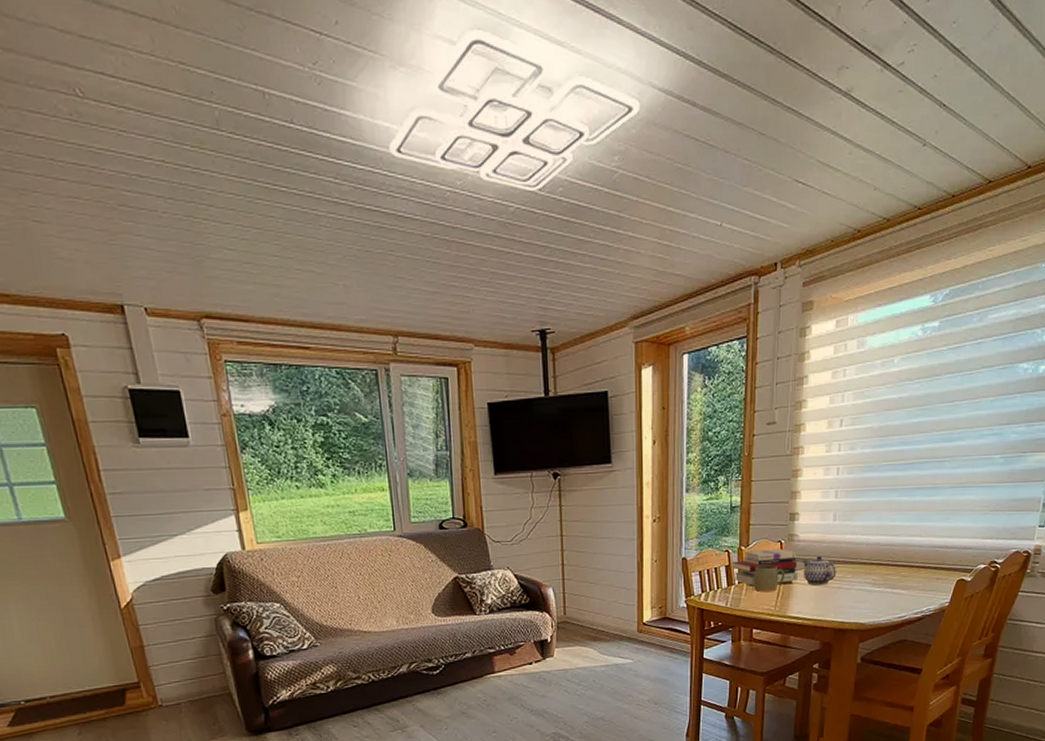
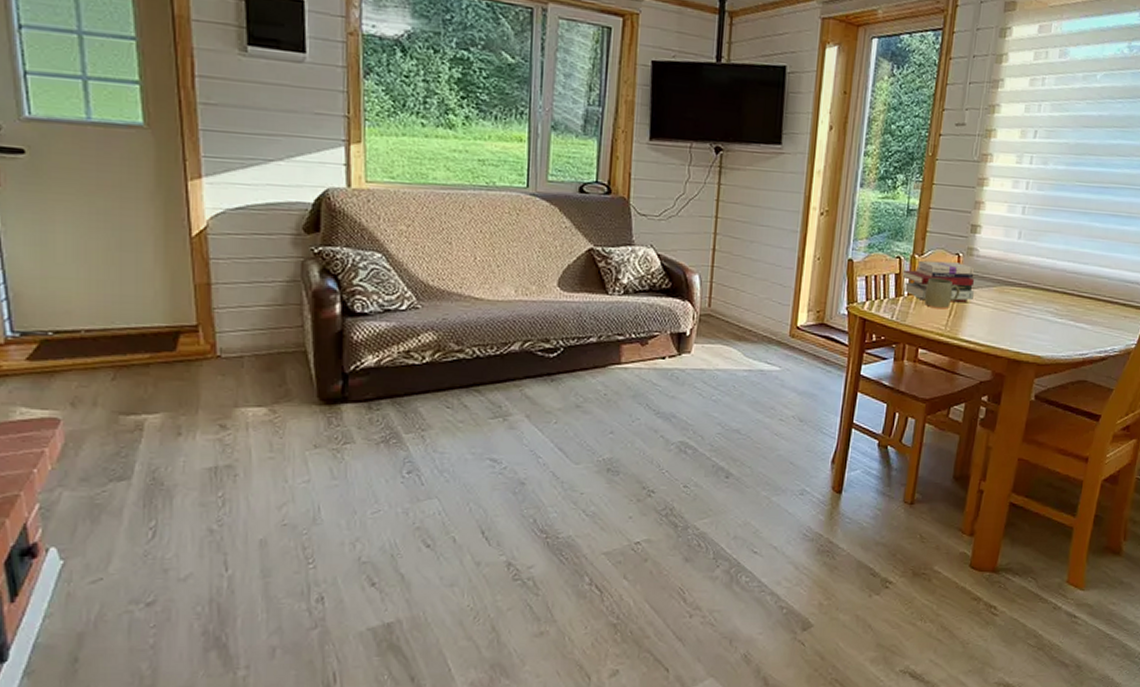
teapot: present [803,555,836,586] -> none [980,274,1017,309]

